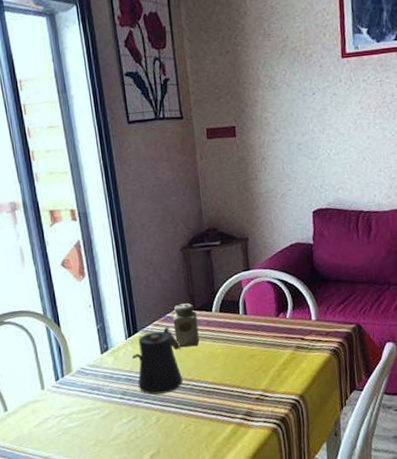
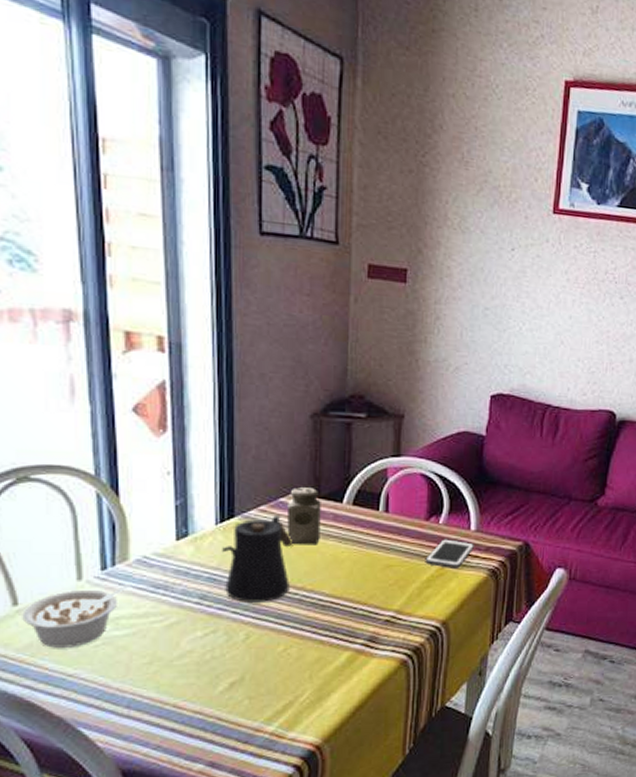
legume: none [11,388,76,439] -> present [22,583,131,648]
cell phone: none [279,329,317,353] -> present [425,539,474,568]

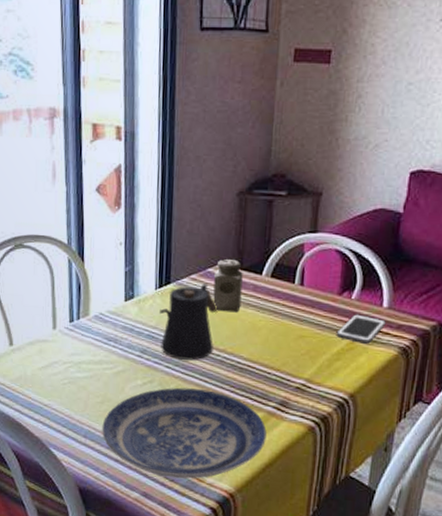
legume: present [22,583,131,648] -> none [15,334,90,383]
plate: none [151,634,355,740] -> present [102,387,267,479]

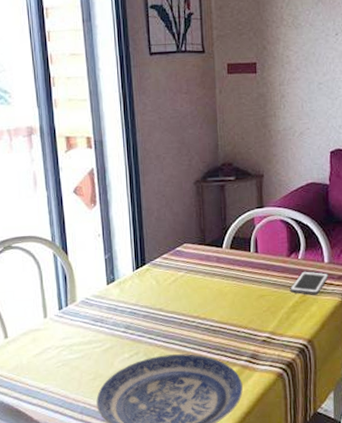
kettle: present [160,283,218,360] -> none [139,261,189,330]
salt shaker: present [213,259,243,313] -> none [182,238,208,283]

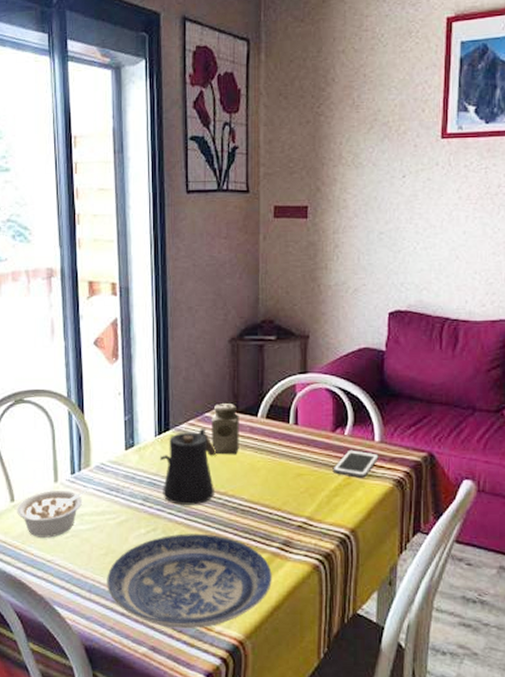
legume: none [11,318,79,369] -> present [17,485,92,538]
kettle: none [139,261,189,330] -> present [160,428,217,505]
salt shaker: none [182,238,208,283] -> present [212,404,239,455]

